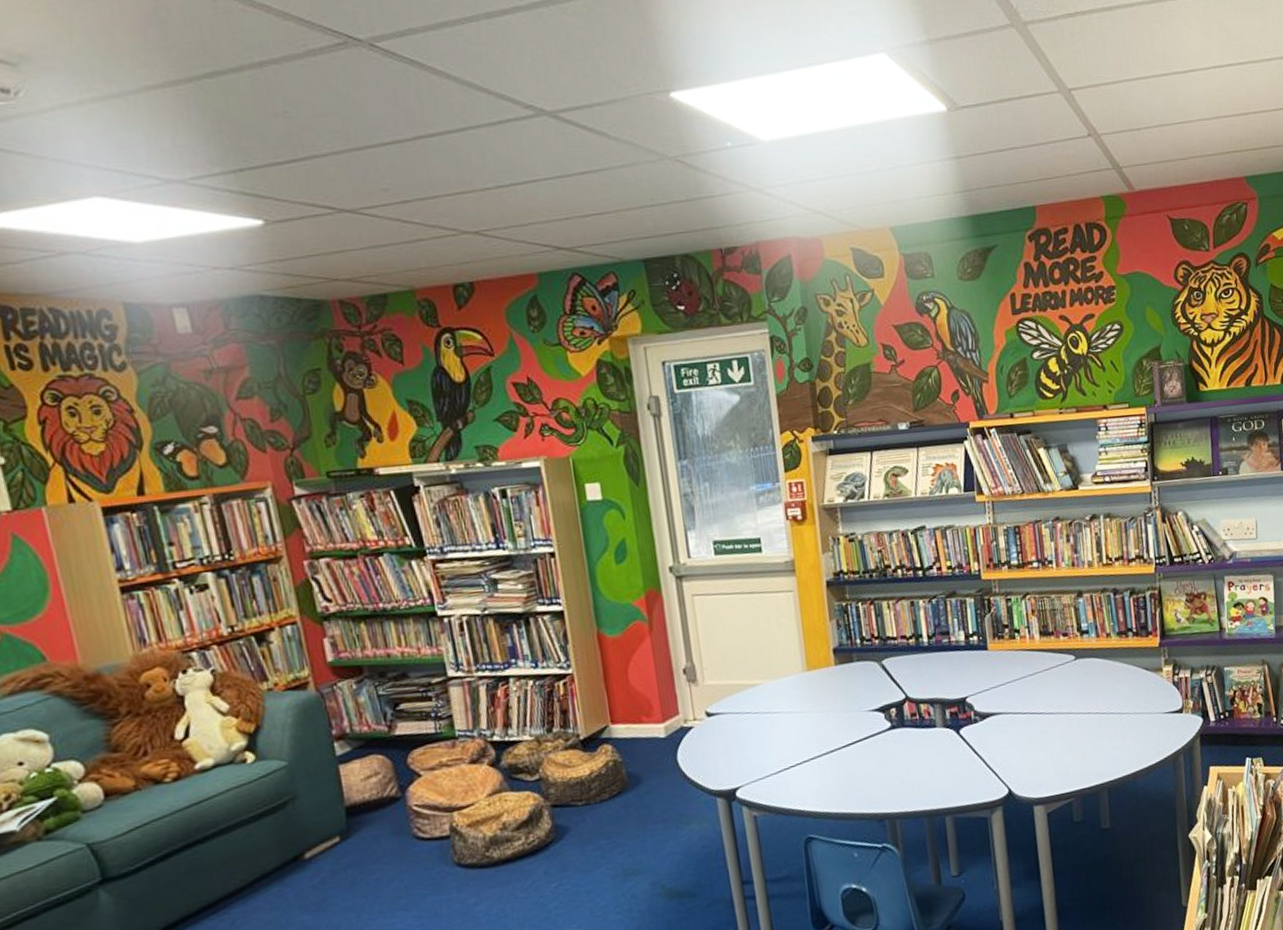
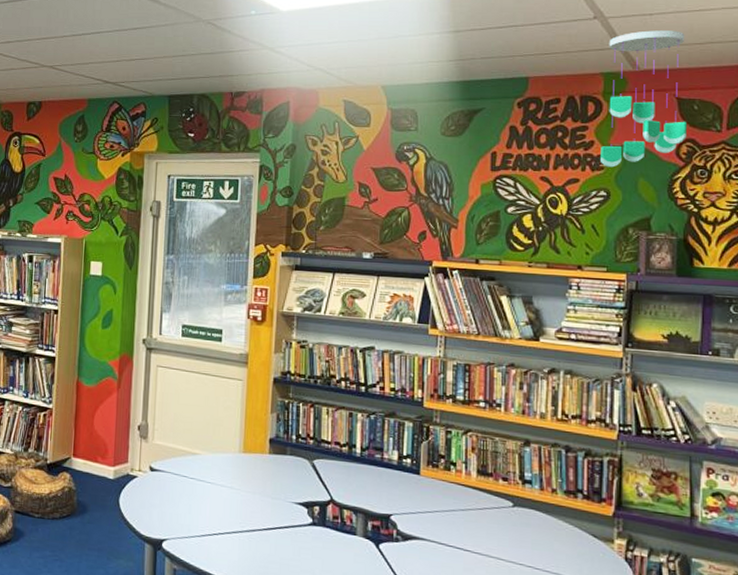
ceiling mobile: none [1104,146,1182,299] -> present [601,30,688,168]

